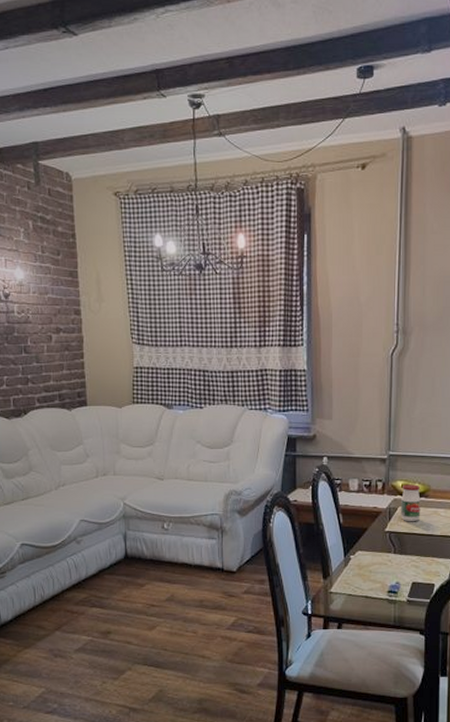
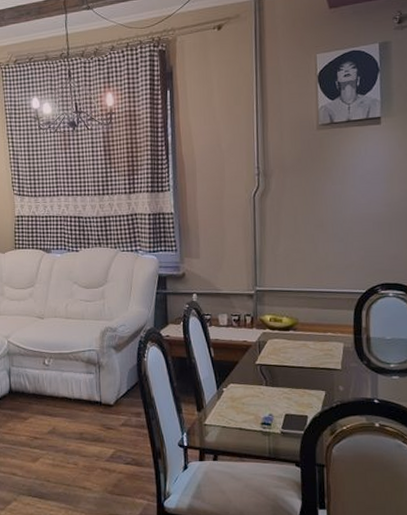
jar: present [400,484,421,522] -> none [269,318,290,355]

